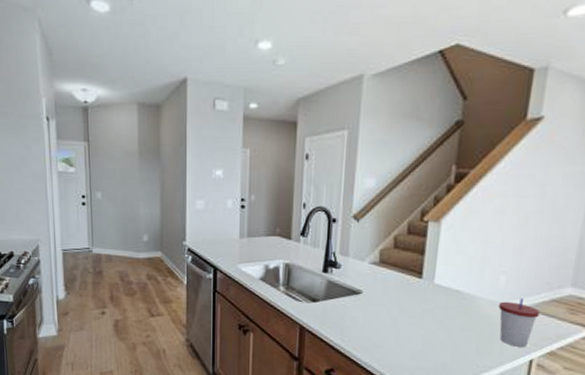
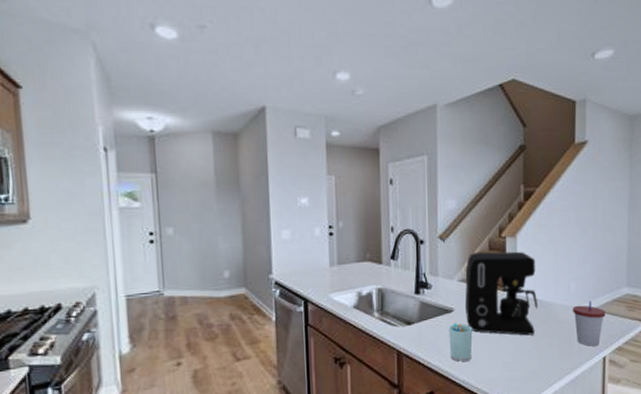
cup: none [353,306,381,345] -> present [449,323,473,363]
coffee maker: none [375,236,461,327] -> present [465,251,538,336]

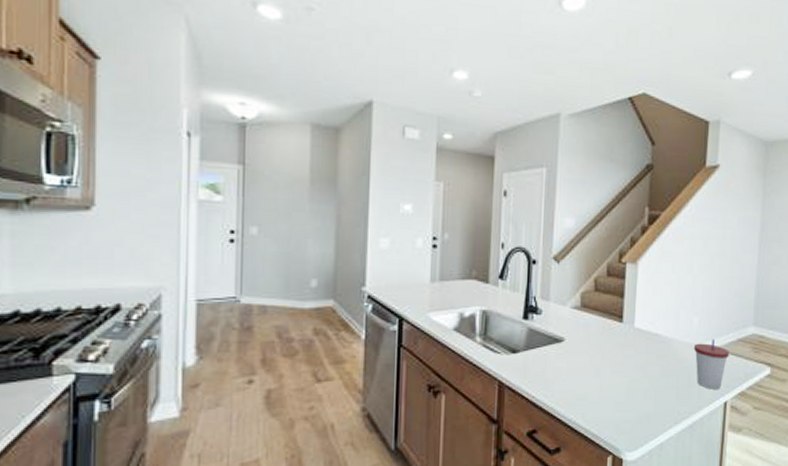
cup: present [449,323,473,363] -> none [557,355,584,399]
coffee maker: present [465,251,538,336] -> none [577,278,657,373]

